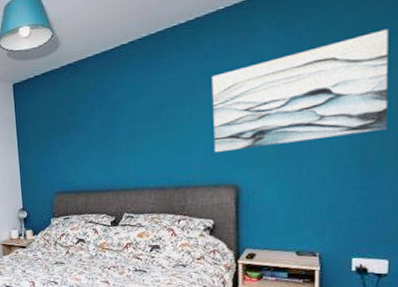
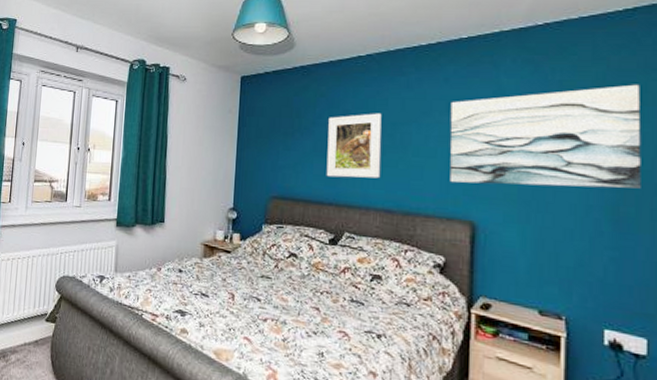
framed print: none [99,98,152,166] -> present [326,113,382,179]

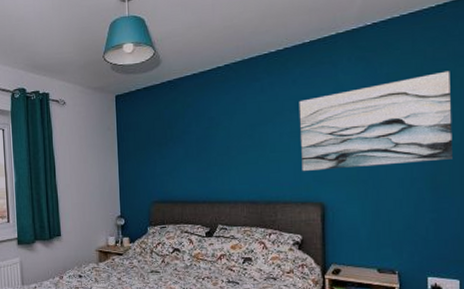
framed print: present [326,113,382,179] -> none [196,117,245,178]

